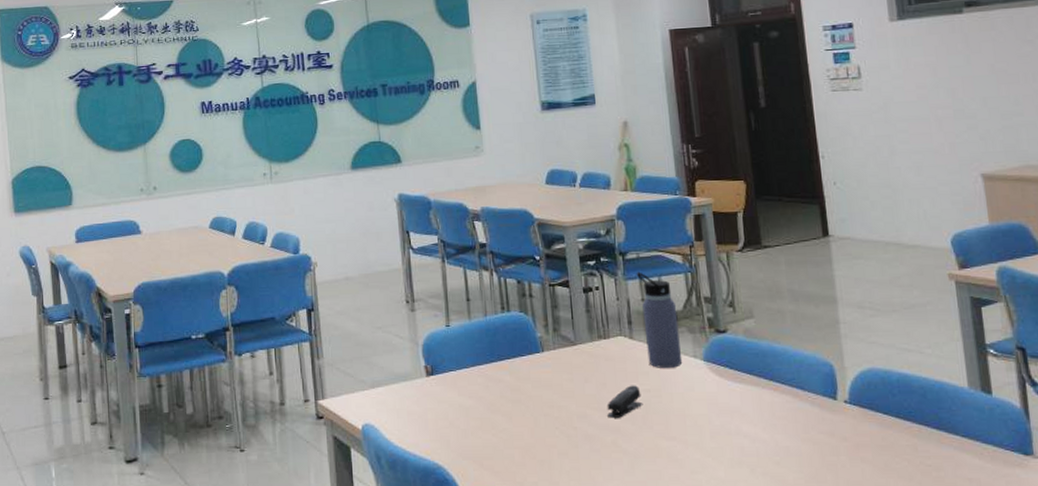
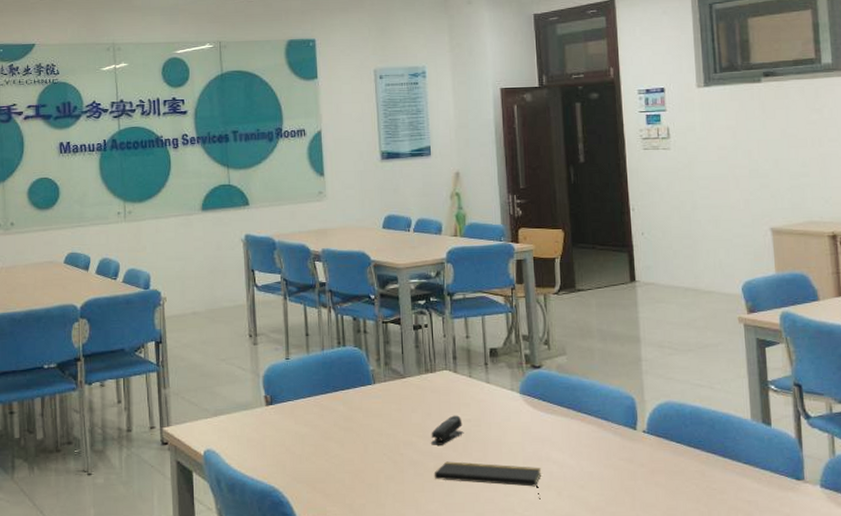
notepad: none [611,435,732,477] -> present [434,461,542,499]
water bottle: present [636,272,683,368] -> none [462,311,501,400]

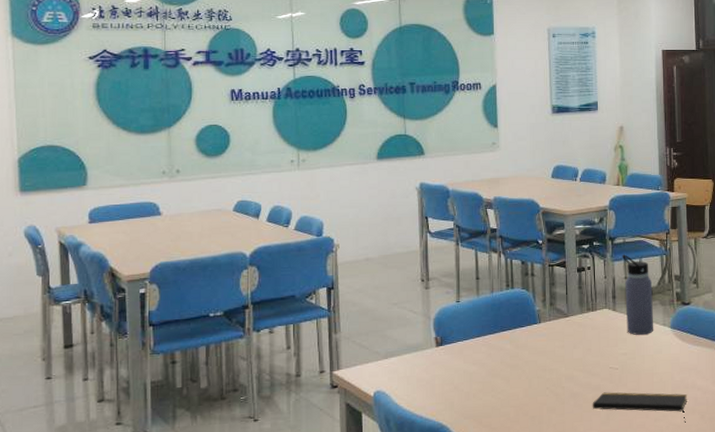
stapler: present [431,415,464,445] -> none [590,349,620,378]
water bottle: none [462,311,501,400] -> present [621,254,654,335]

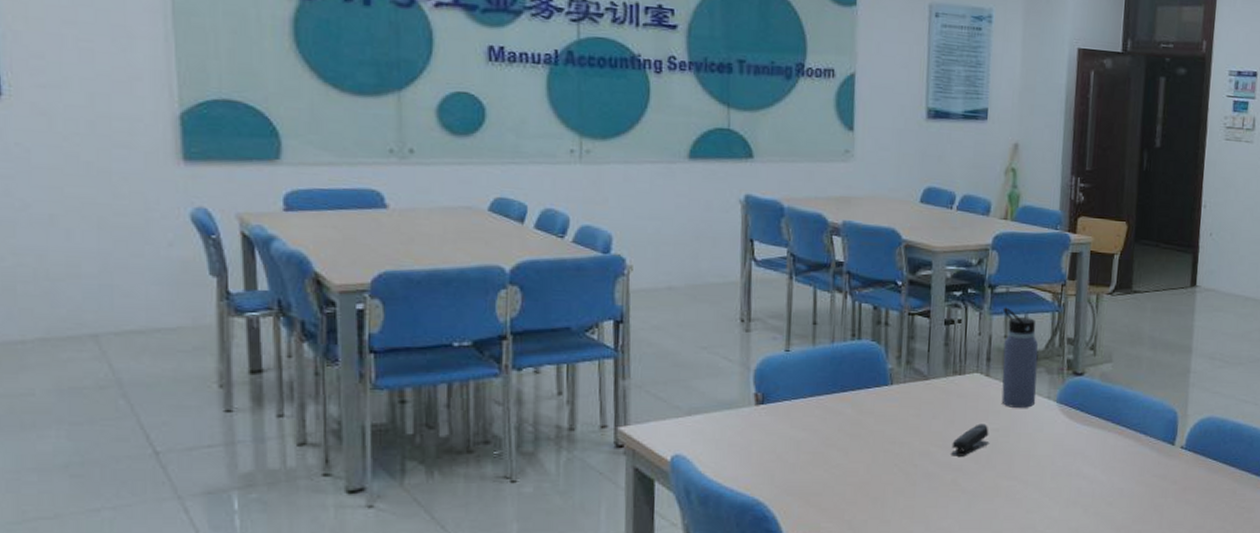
stapler: none [590,349,620,378] -> present [951,423,990,456]
notepad: present [592,392,688,423] -> none [950,474,1070,517]

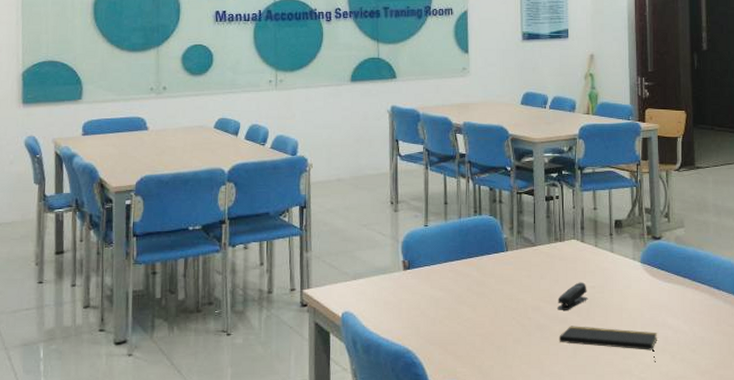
notepad: none [950,474,1070,517] -> present [559,326,658,362]
water bottle: present [1001,307,1039,408] -> none [591,184,624,268]

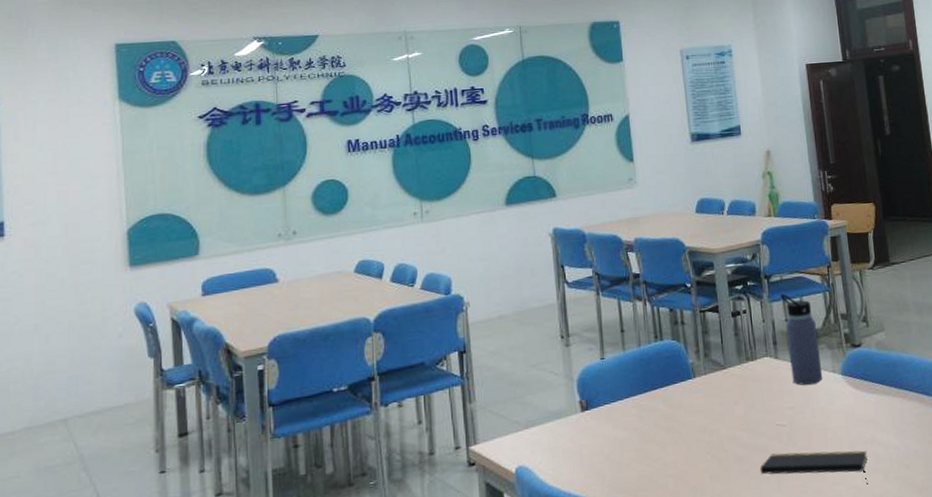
stapler: present [557,282,588,310] -> none [755,403,788,438]
water bottle: none [591,184,624,268] -> present [780,293,823,385]

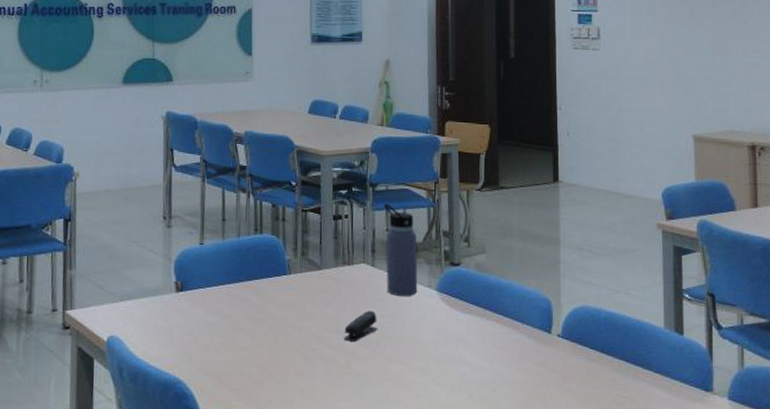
stapler: none [755,403,788,438] -> present [344,310,378,341]
notepad: present [759,450,868,485] -> none [344,358,454,402]

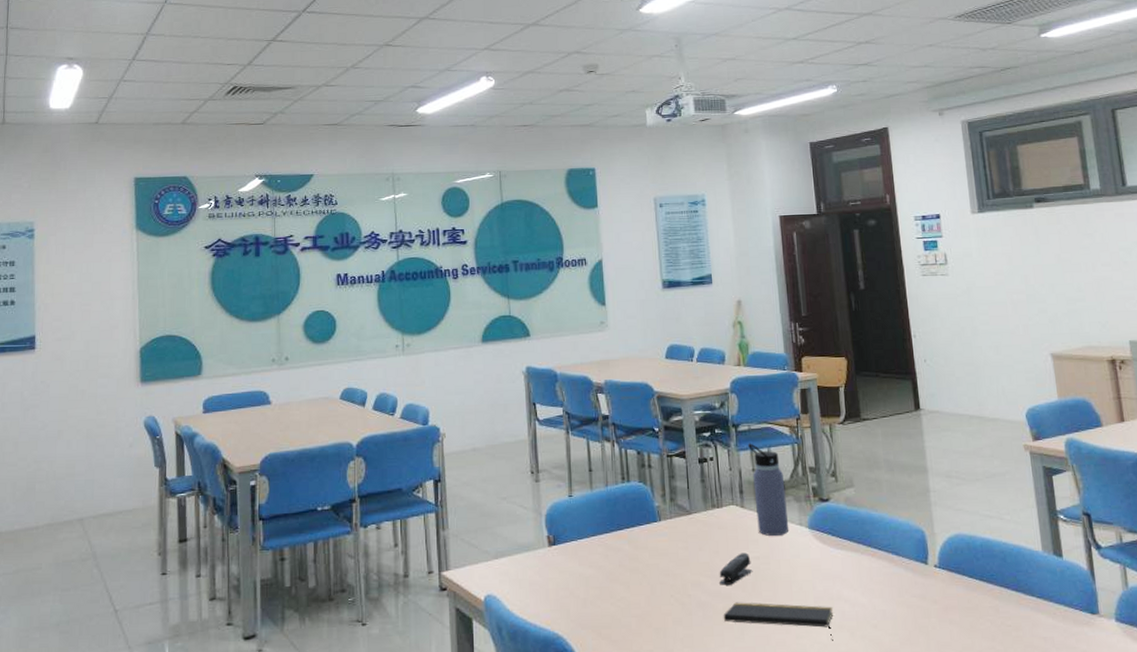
notepad: none [344,358,454,402] -> present [723,602,834,641]

